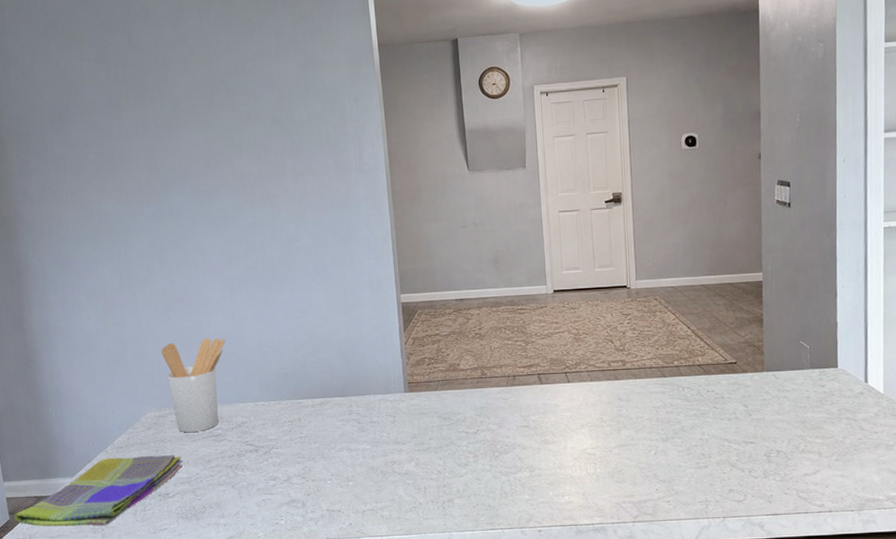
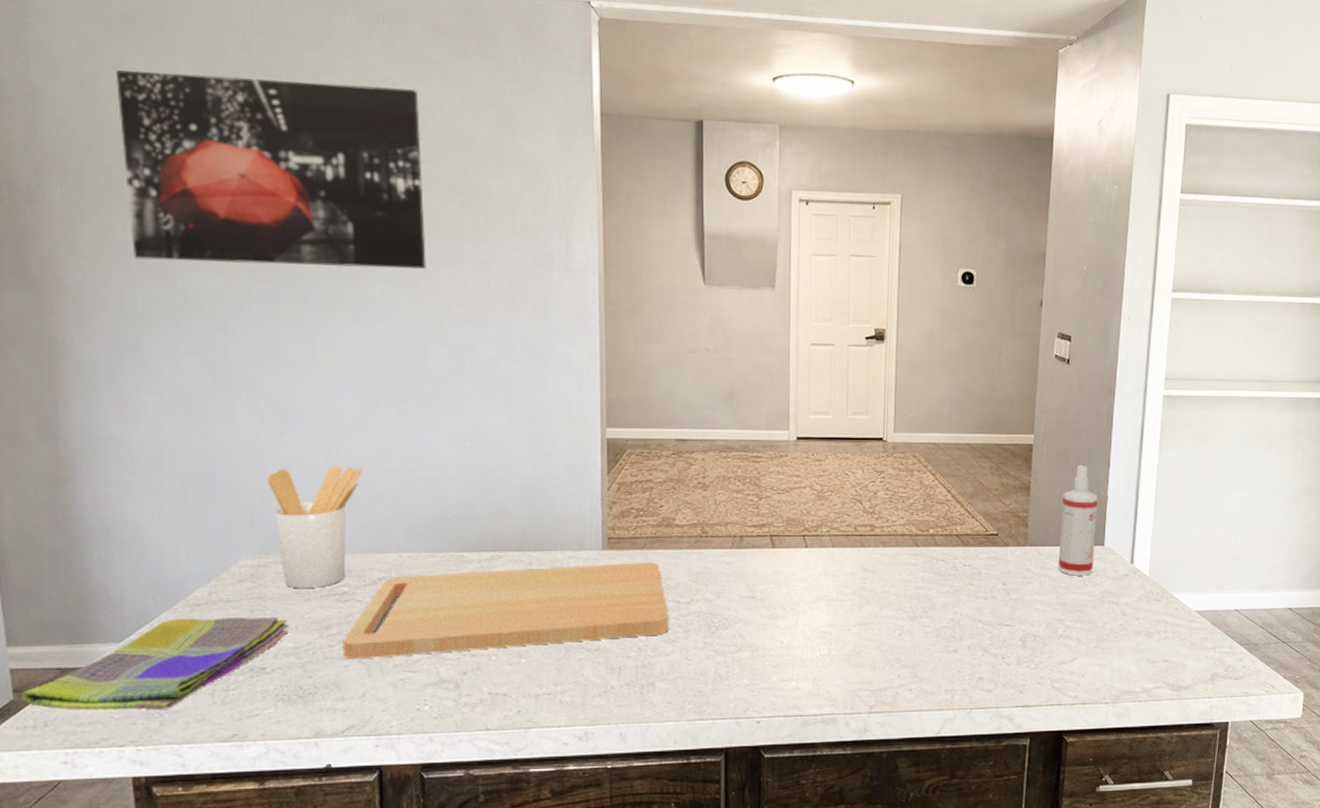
wall art: none [45,47,259,197] -> present [116,70,426,269]
cutting board: none [220,401,461,486] -> present [342,562,669,660]
spray bottle: none [794,296,829,396] -> present [1058,464,1098,576]

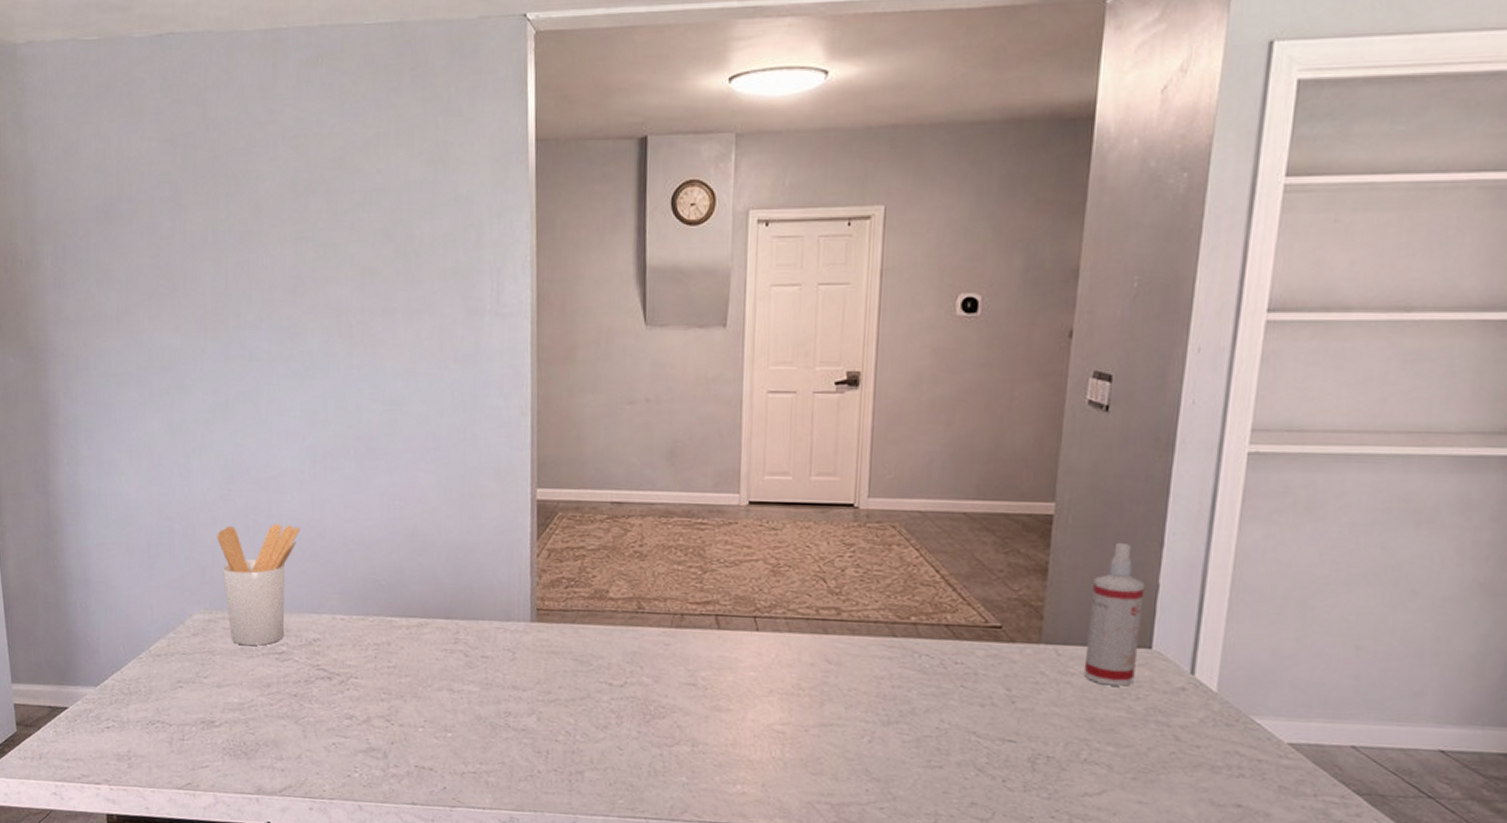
dish towel: present [22,616,290,710] -> none [23,667,236,753]
wall art: present [116,70,426,269] -> none [94,131,360,322]
cutting board: present [342,562,669,660] -> none [281,637,601,720]

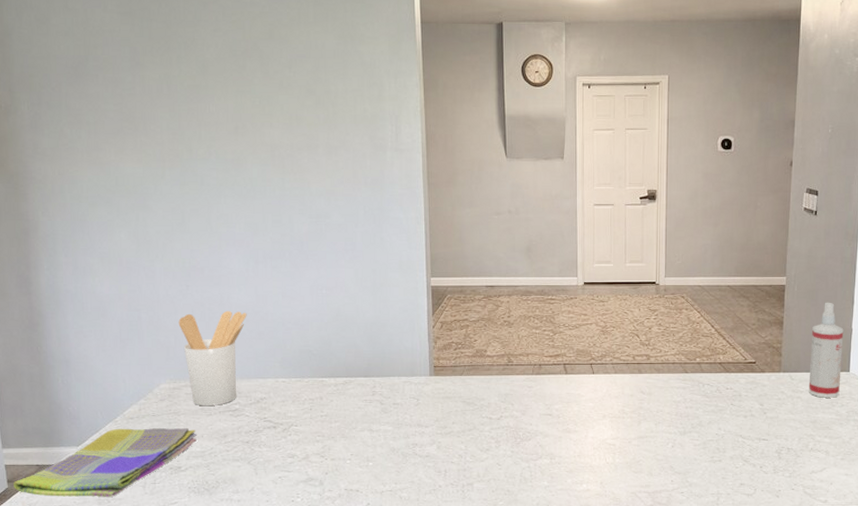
dish towel: none [23,667,236,753] -> present [13,427,198,497]

